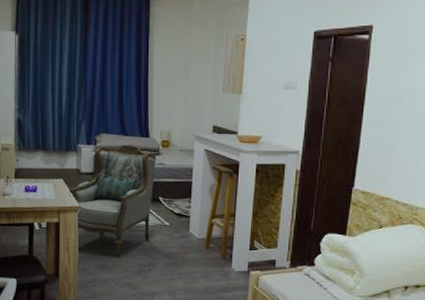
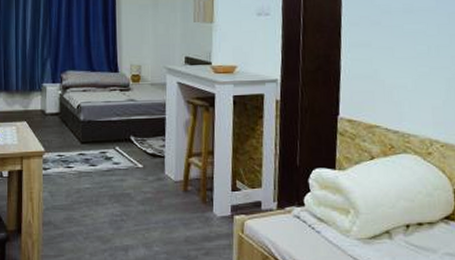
armchair: present [69,144,157,256] -> none [33,81,127,206]

